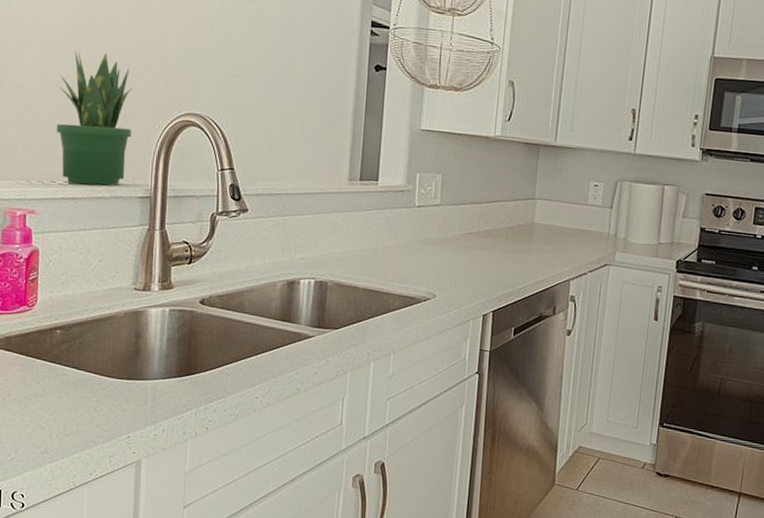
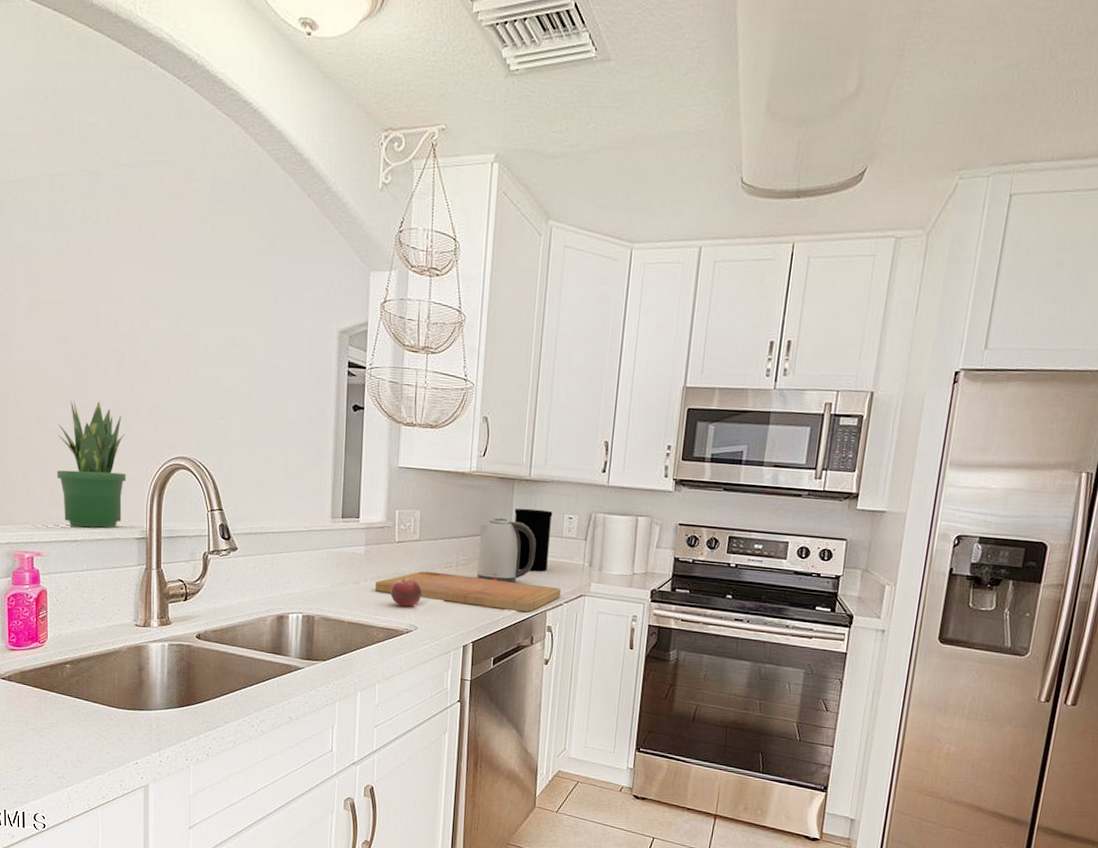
cutting board: none [393,236,586,282] -> present [375,571,562,613]
fruit: none [408,244,441,274] -> present [390,578,422,607]
kettle: none [498,183,561,252] -> present [476,518,536,584]
canister: none [539,174,578,240] -> present [514,508,553,572]

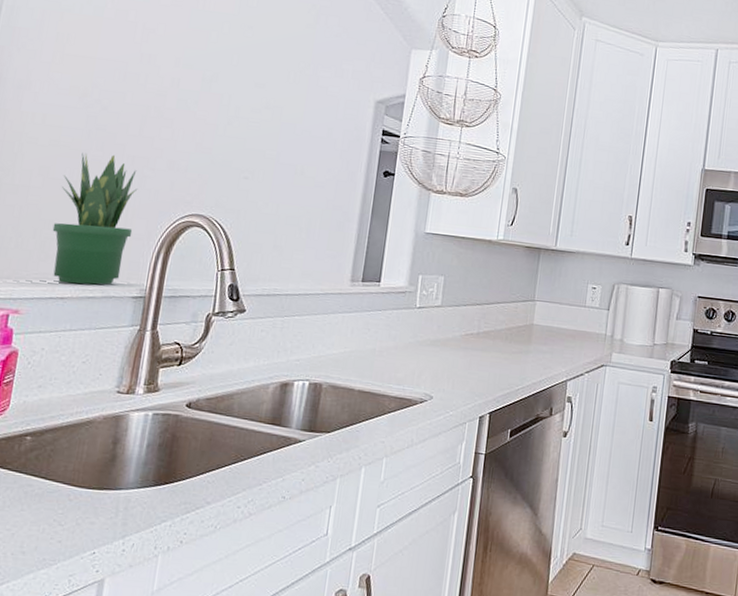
cutting board: present [375,571,562,613] -> none [391,337,583,382]
fruit: present [390,578,422,607] -> none [406,345,440,375]
kettle: present [476,518,536,584] -> none [497,286,560,353]
canister: present [514,508,553,572] -> none [539,277,577,341]

